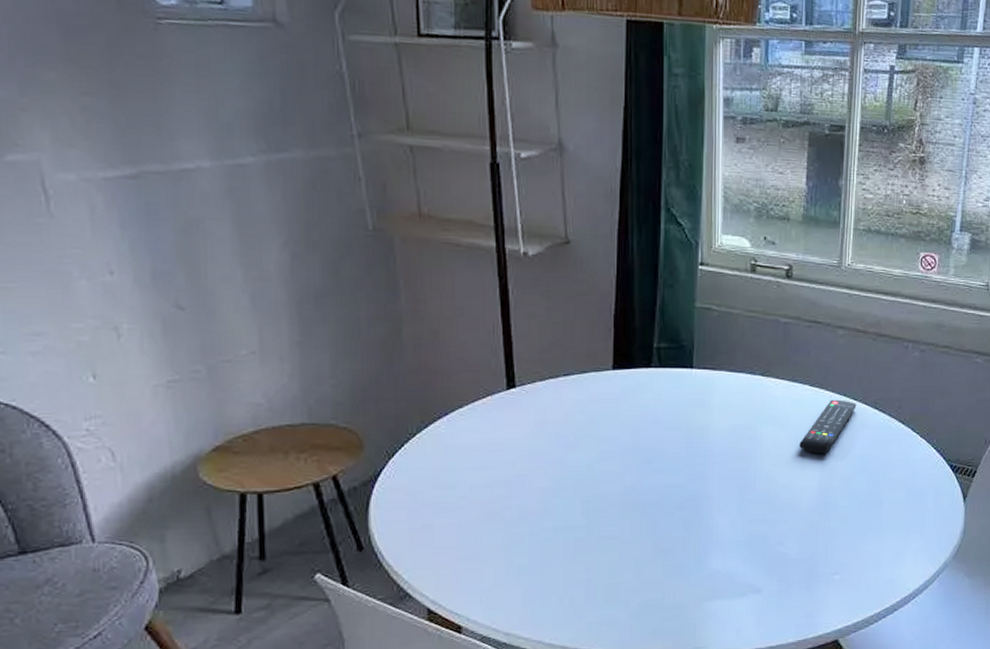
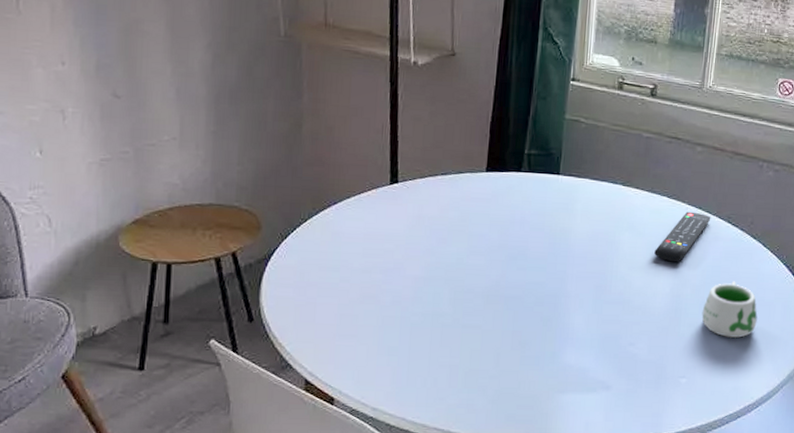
mug: none [852,469,910,529] -> present [701,281,758,338]

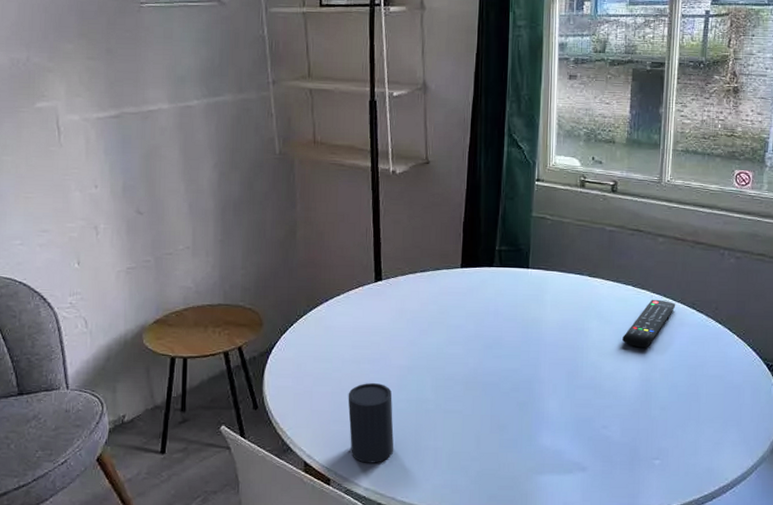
cup: none [356,295,406,381] -> present [348,383,394,463]
mug: present [701,281,758,338] -> none [672,365,727,420]

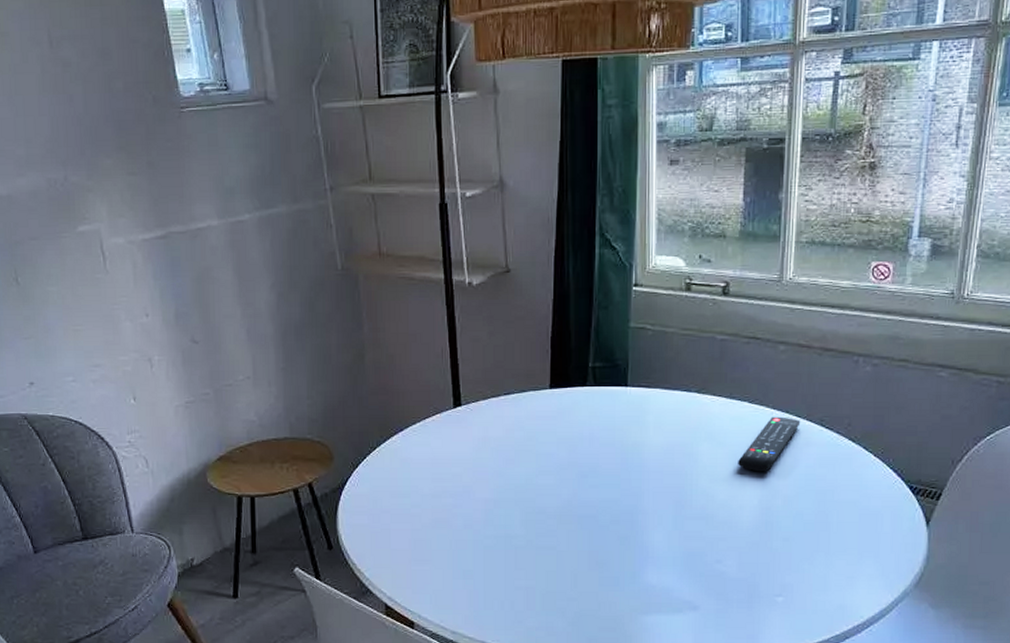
cup: present [348,383,394,463] -> none [429,519,482,605]

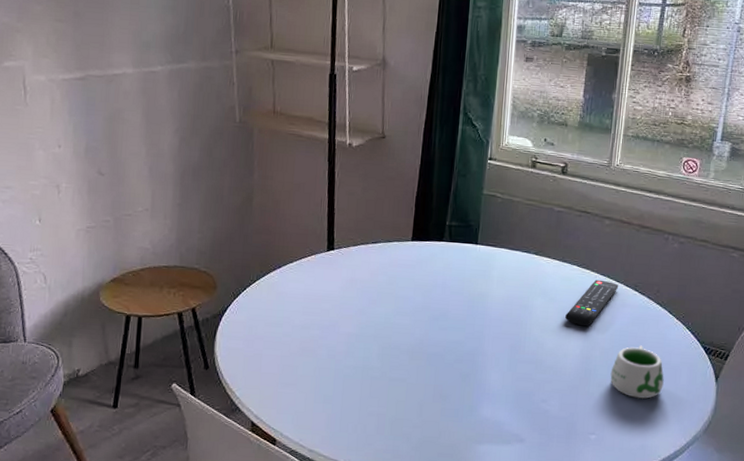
mug: none [796,489,863,551] -> present [610,345,664,399]

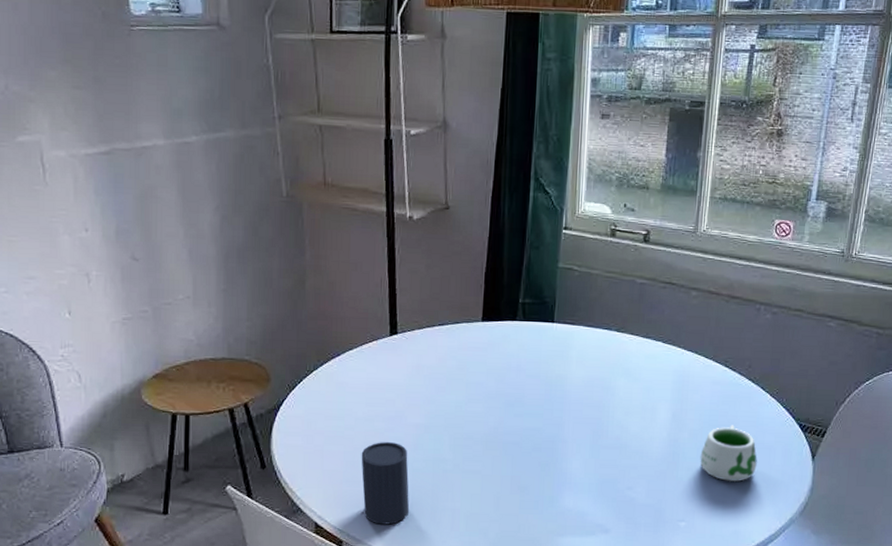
cup: none [296,348,340,426] -> present [361,442,410,525]
remote control: present [565,279,619,326] -> none [651,356,708,407]

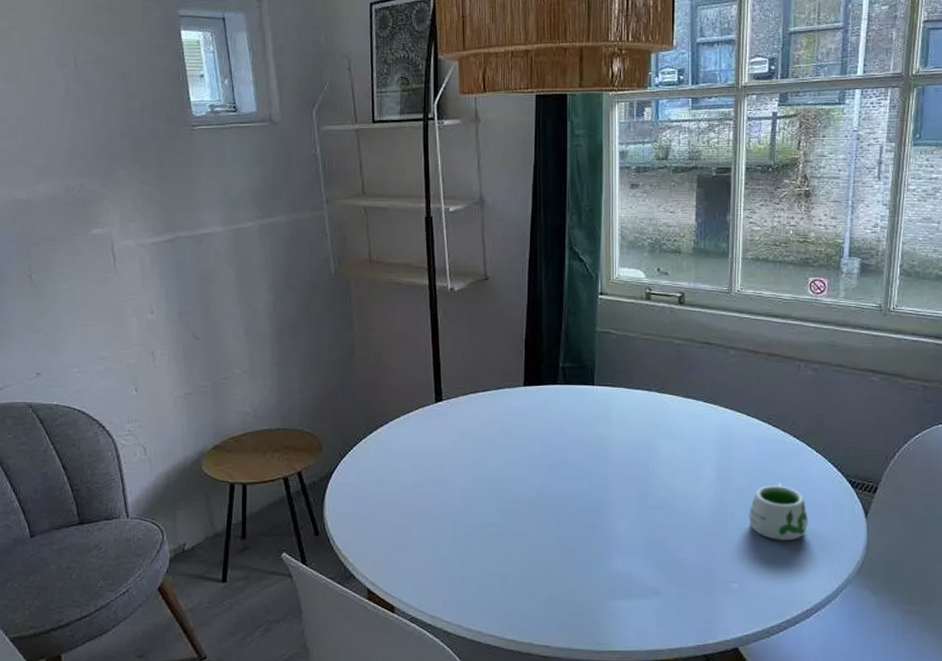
cup: present [361,442,410,525] -> none [410,507,460,590]

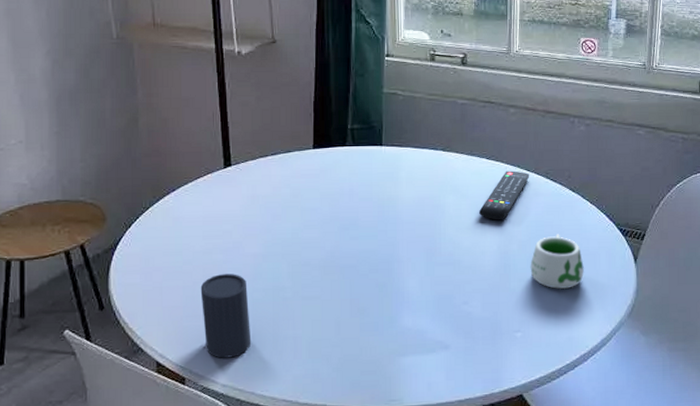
cup: none [410,507,460,590] -> present [200,274,252,358]
remote control: none [695,415,750,466] -> present [479,170,530,220]

